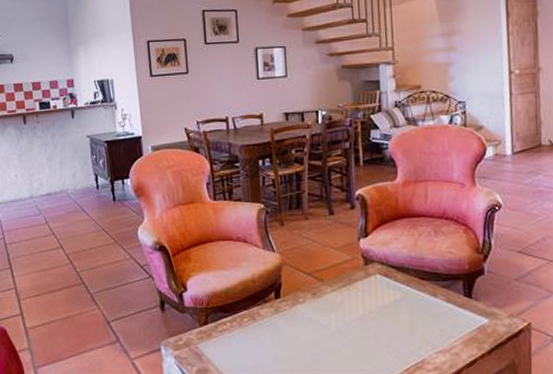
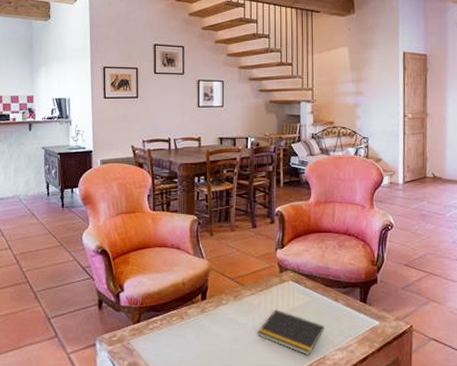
notepad: none [341,307,422,360] -> present [257,309,325,356]

